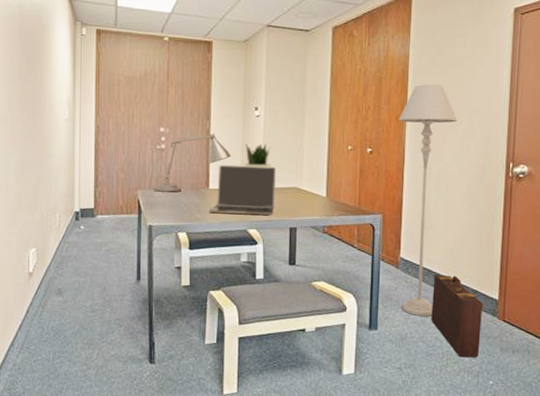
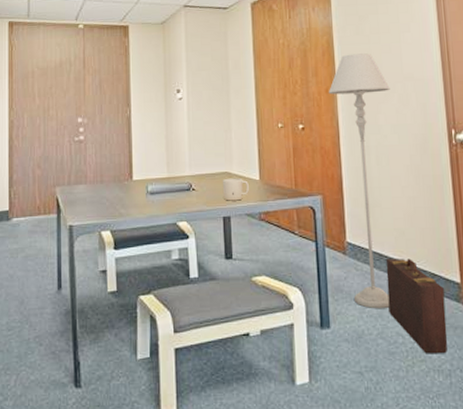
desk lamp: present [152,134,231,193] -> none [72,121,154,188]
laptop: present [210,164,276,215] -> none [135,151,205,206]
planter: present [244,144,271,167] -> none [169,127,198,153]
mug: none [291,193,317,214] -> present [222,178,250,201]

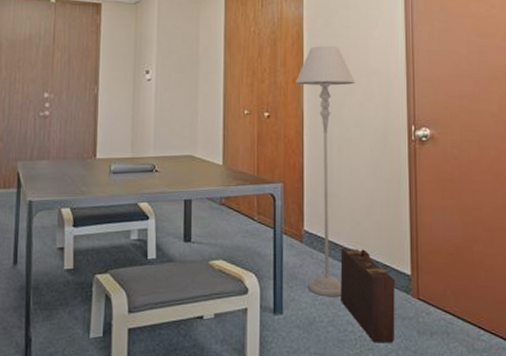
mug: present [222,178,250,201] -> none [185,161,213,184]

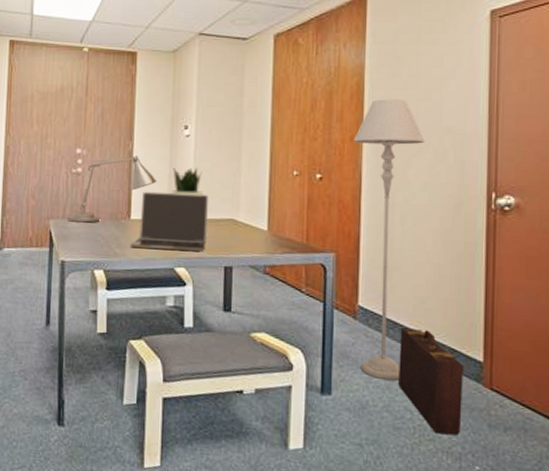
desk lamp: none [34,99,120,163] -> present [66,156,156,223]
laptop: none [97,132,168,186] -> present [131,191,208,251]
planter: none [135,109,164,134] -> present [172,167,203,195]

